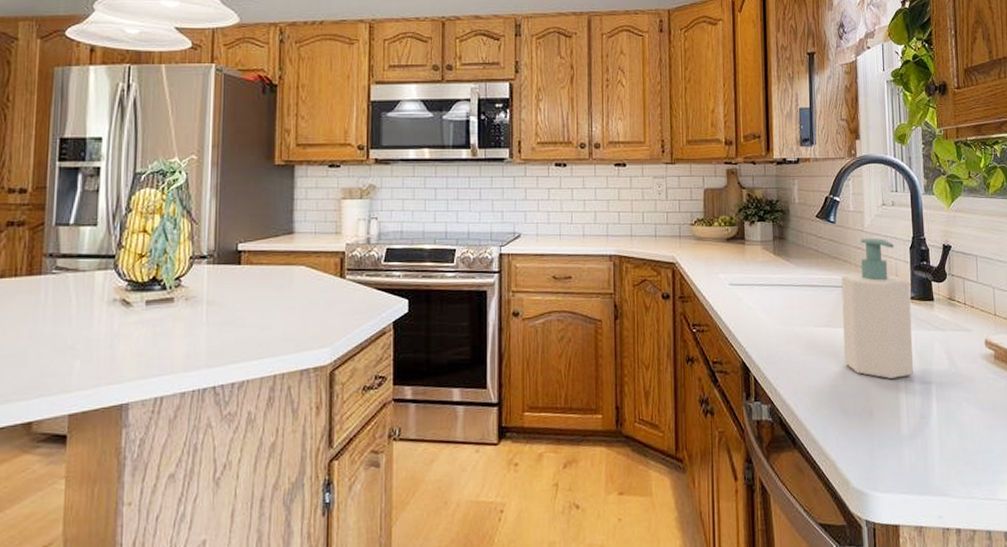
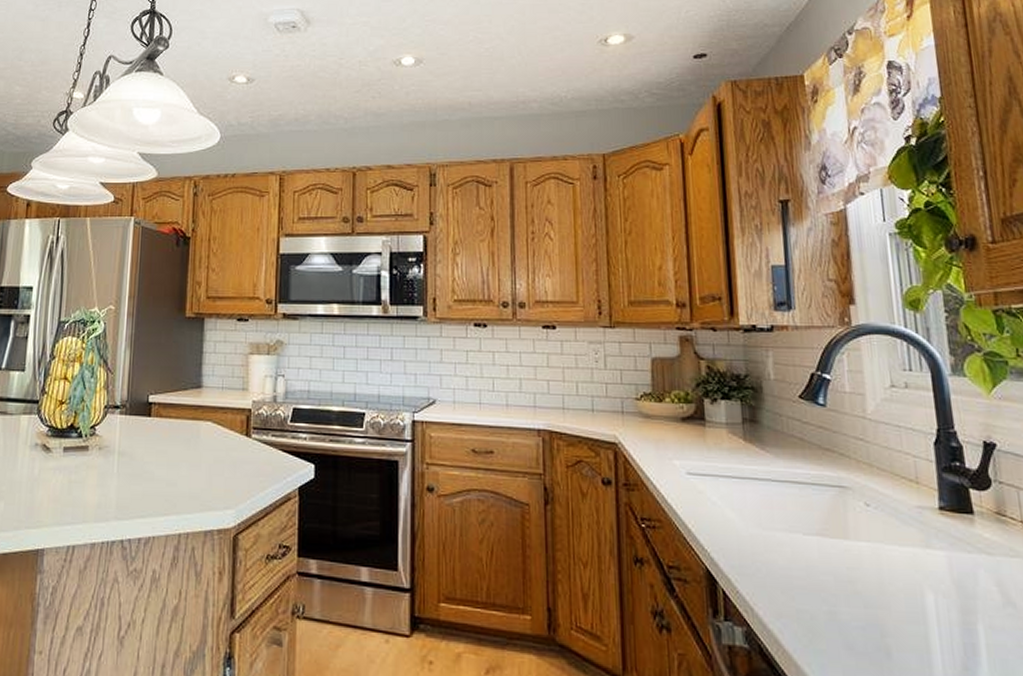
soap bottle: present [841,237,914,379] -> none [837,426,949,612]

